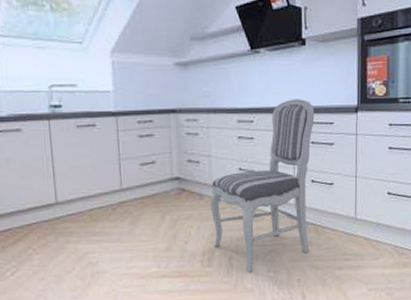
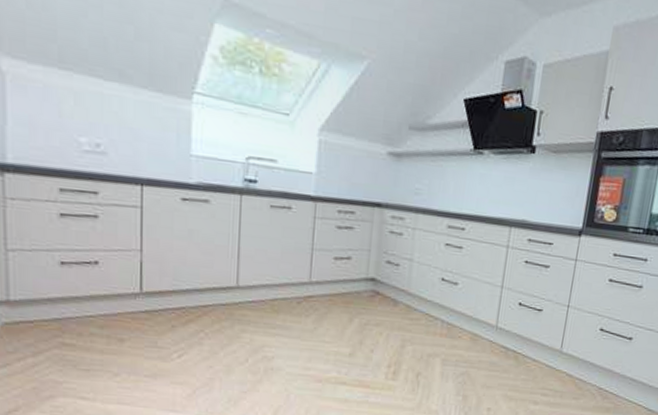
dining chair: present [210,99,315,273] -> none [403,210,535,393]

